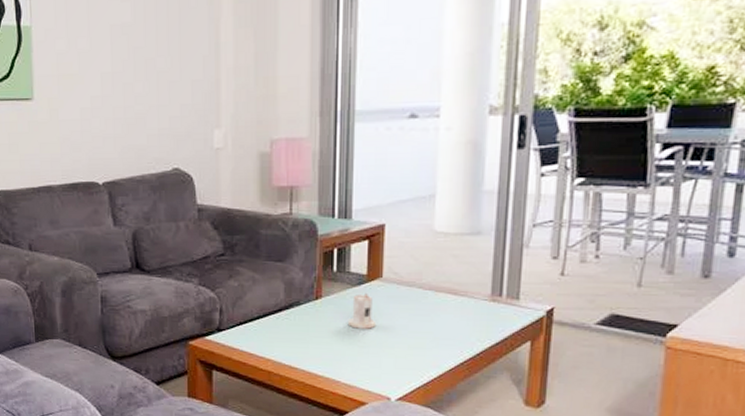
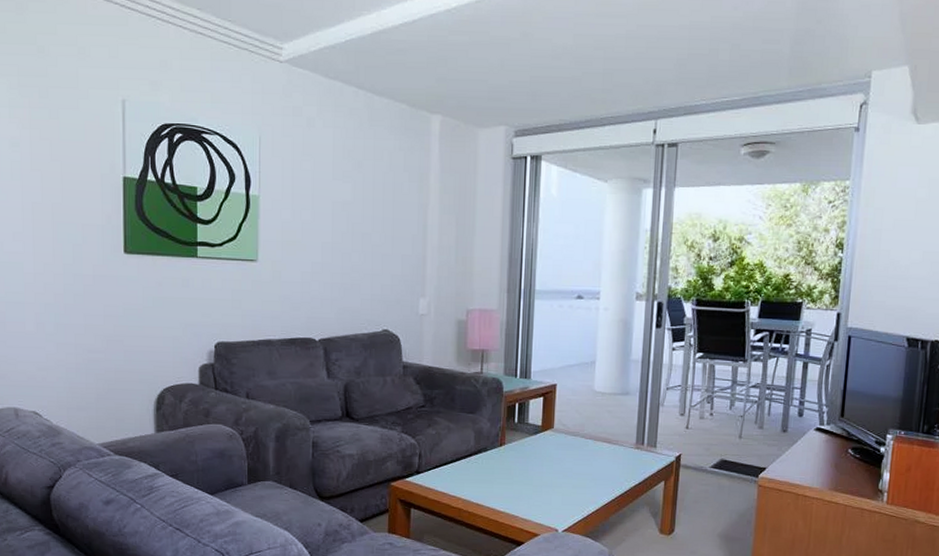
candle: present [347,292,377,329] -> none [525,440,548,472]

